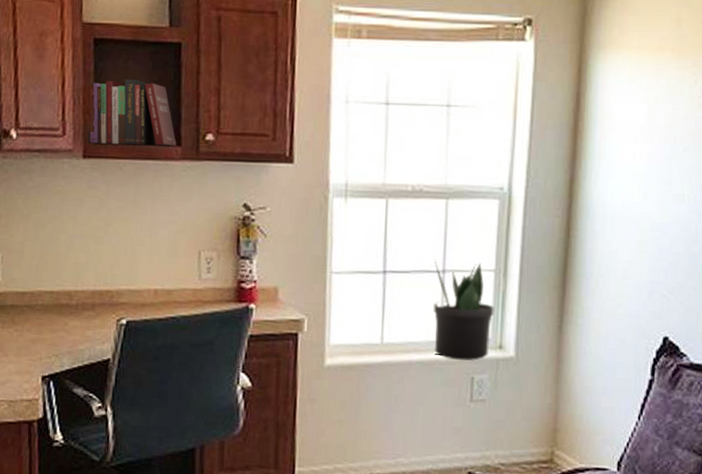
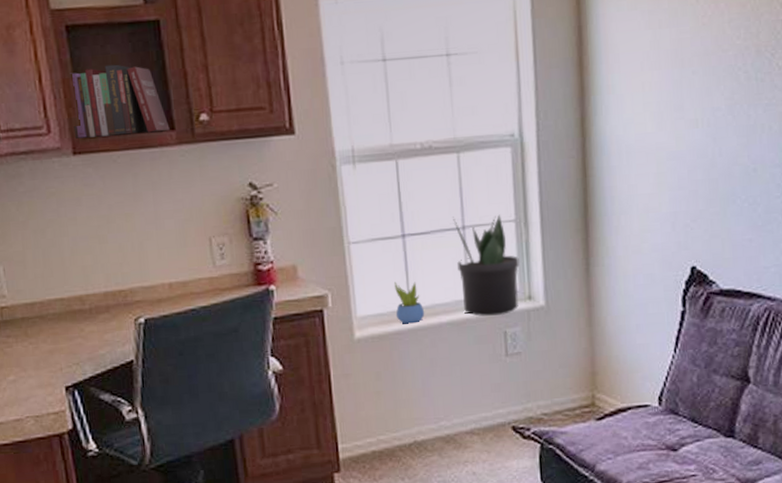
succulent plant: none [367,315,396,358] -> present [394,281,425,324]

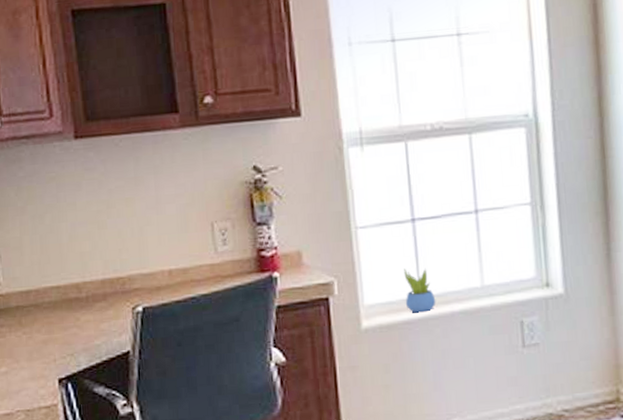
books: present [70,64,170,139] -> none [74,47,173,123]
planter: present [453,214,520,317] -> none [465,197,536,305]

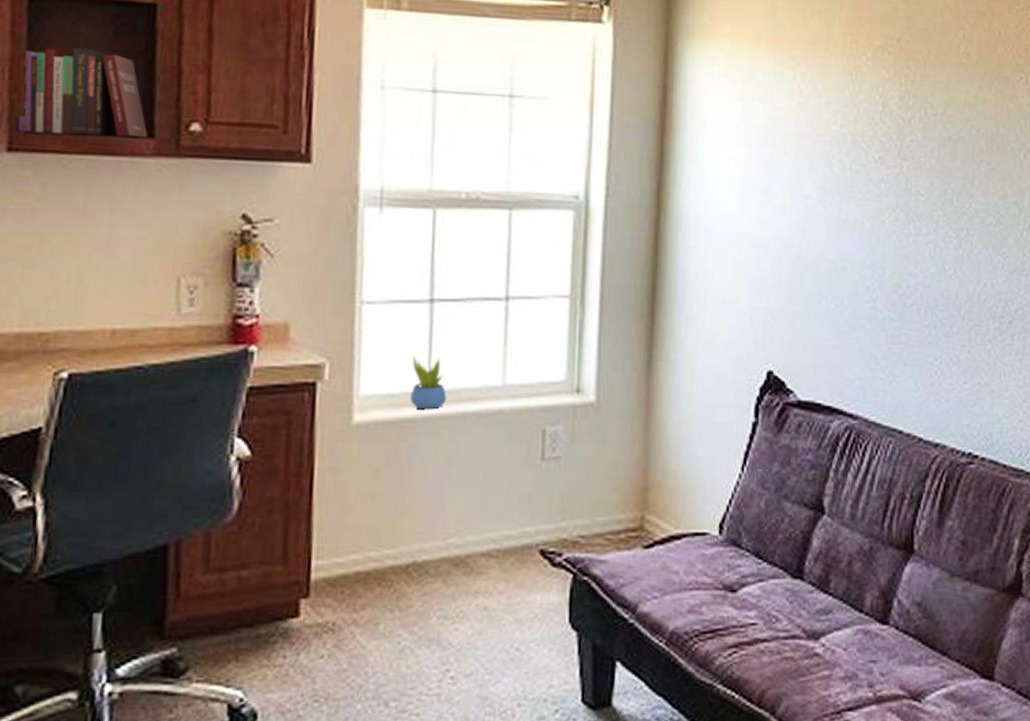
books: none [74,47,173,123] -> present [14,47,148,139]

